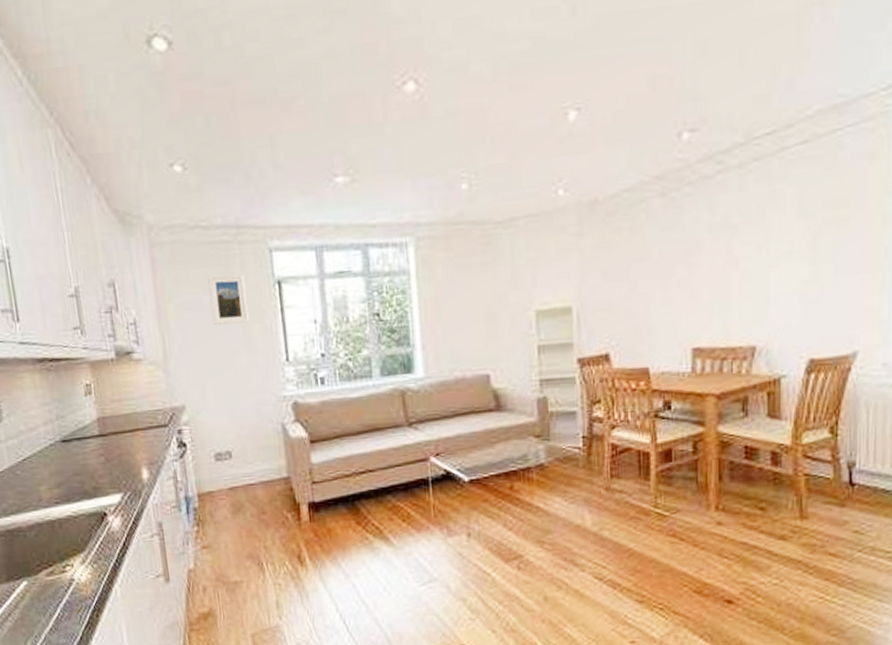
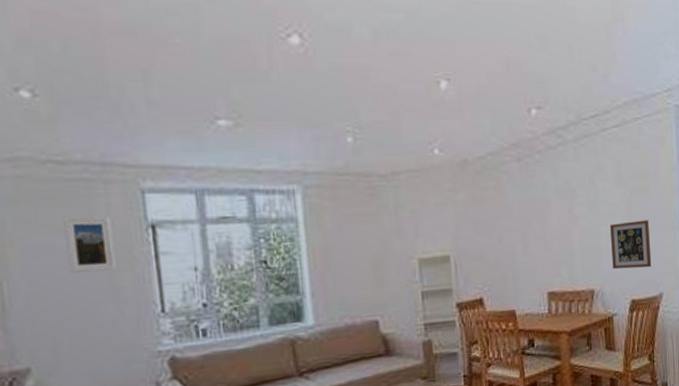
picture frame: none [783,259,844,322] -> present [609,220,652,270]

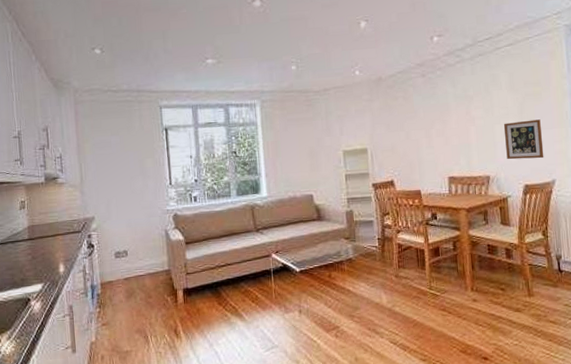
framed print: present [63,216,116,273] -> none [115,123,144,159]

